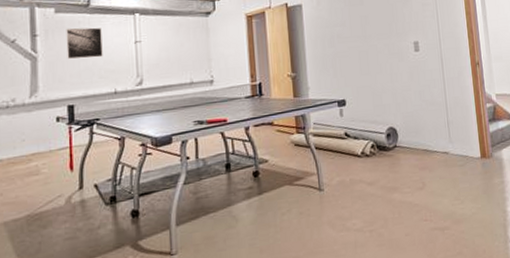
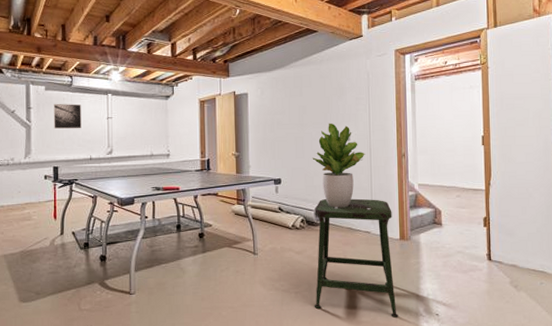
potted plant: none [379,32,437,128] -> present [312,123,365,208]
stool: none [385,114,486,248] -> present [314,198,398,318]

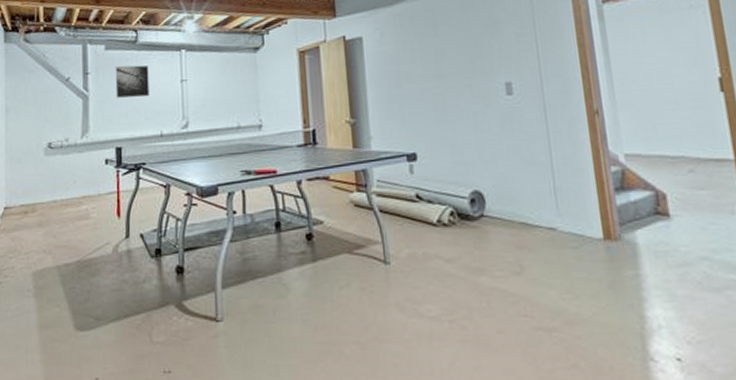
potted plant: present [312,123,365,208] -> none [459,71,537,193]
stool: present [314,198,398,318] -> none [468,178,615,363]

